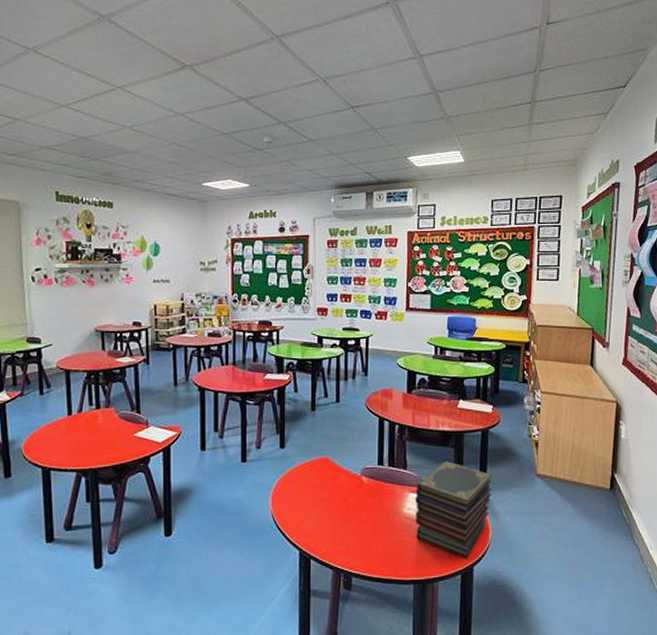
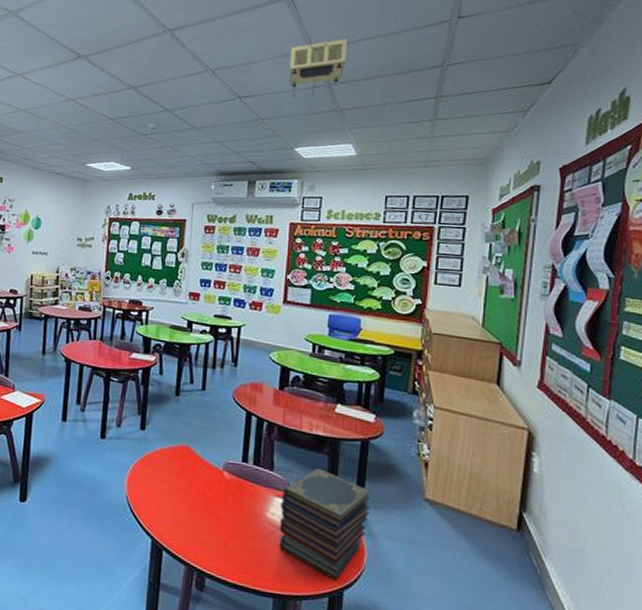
projector: none [397,45,451,107] -> present [289,39,348,98]

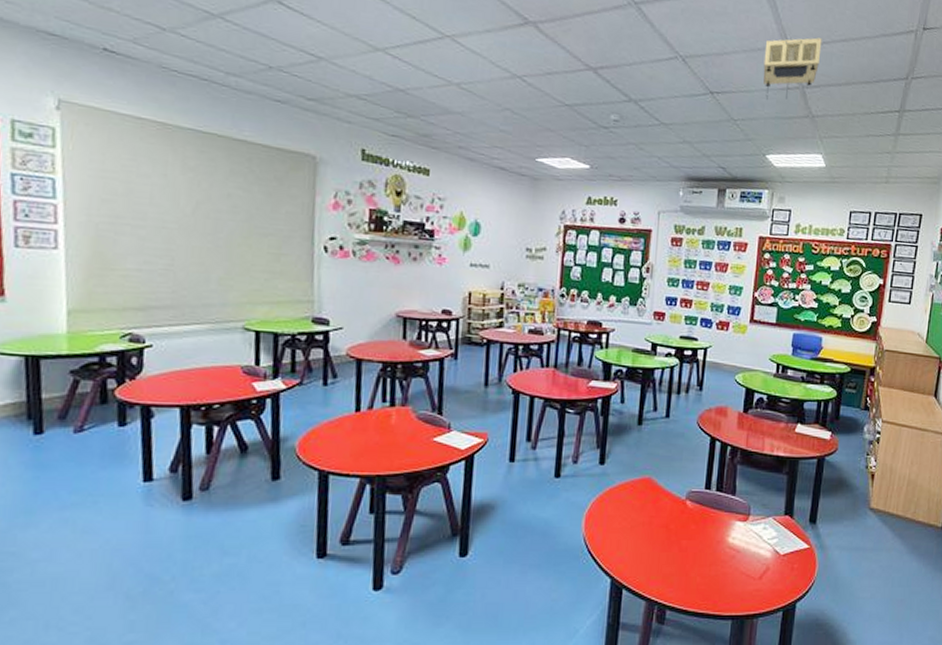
book stack: present [279,468,370,582] -> none [739,489,824,595]

